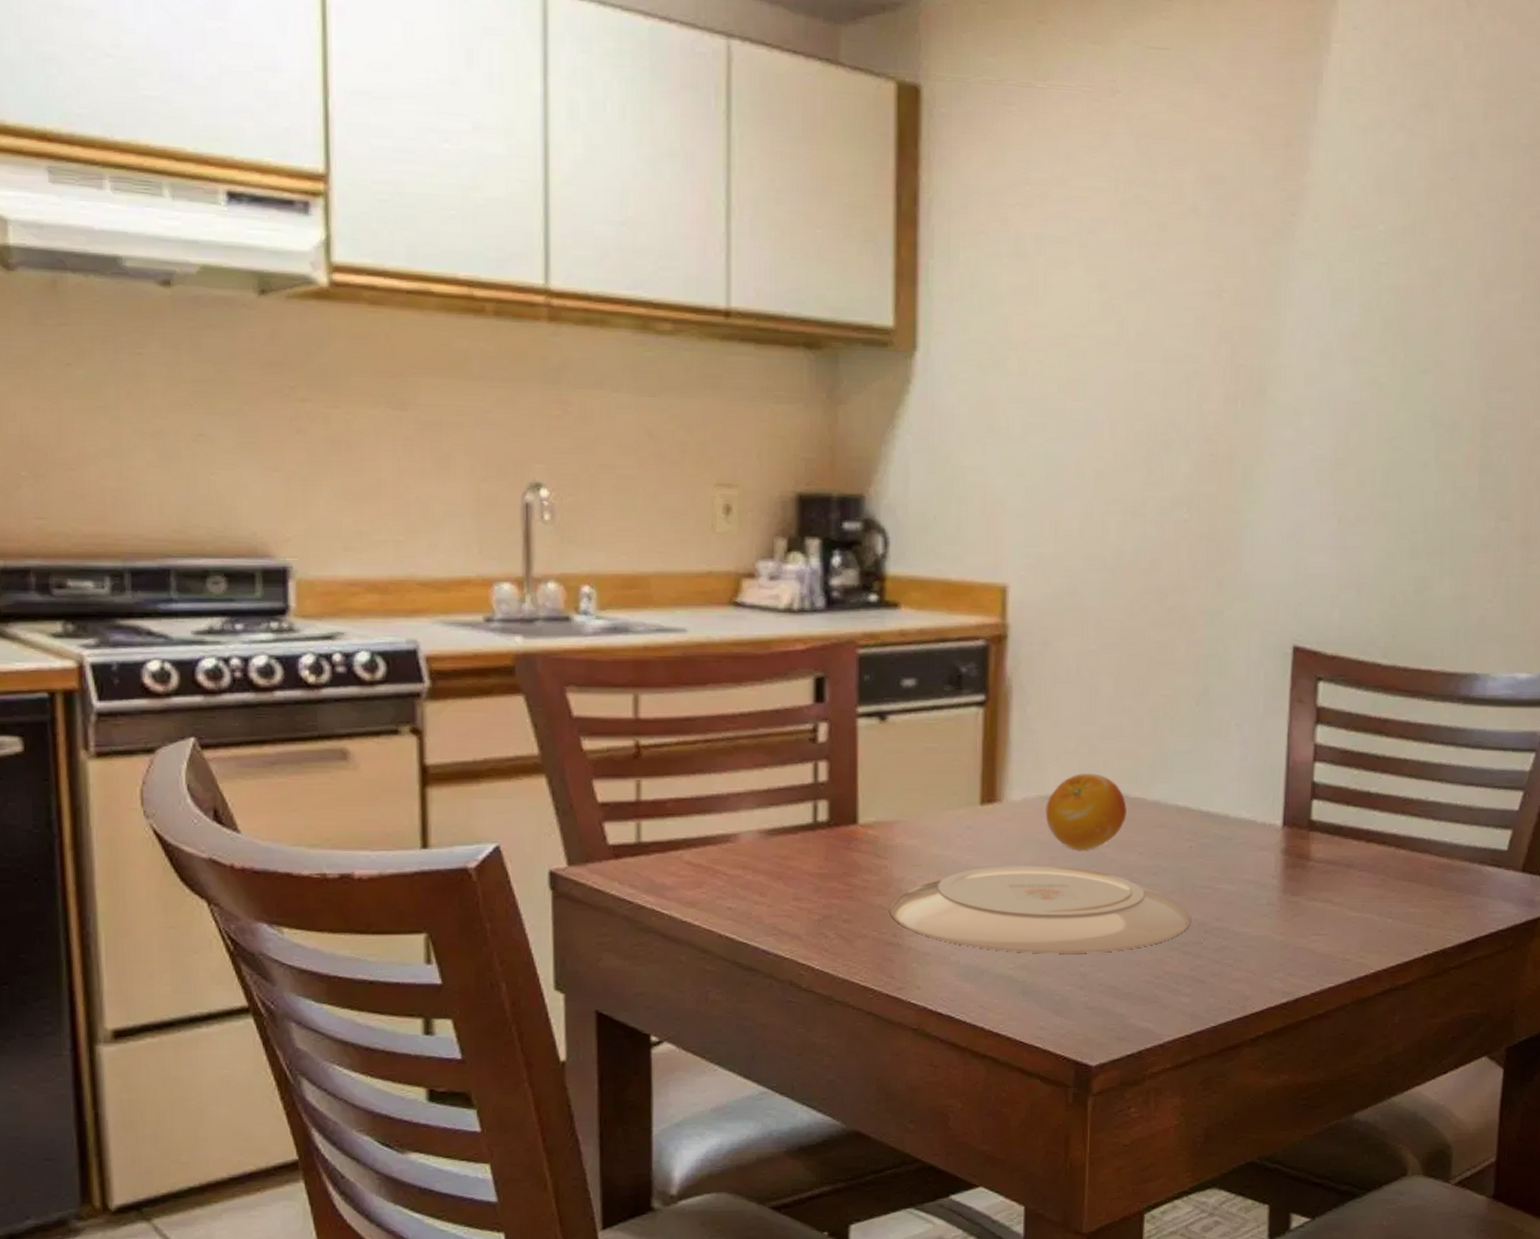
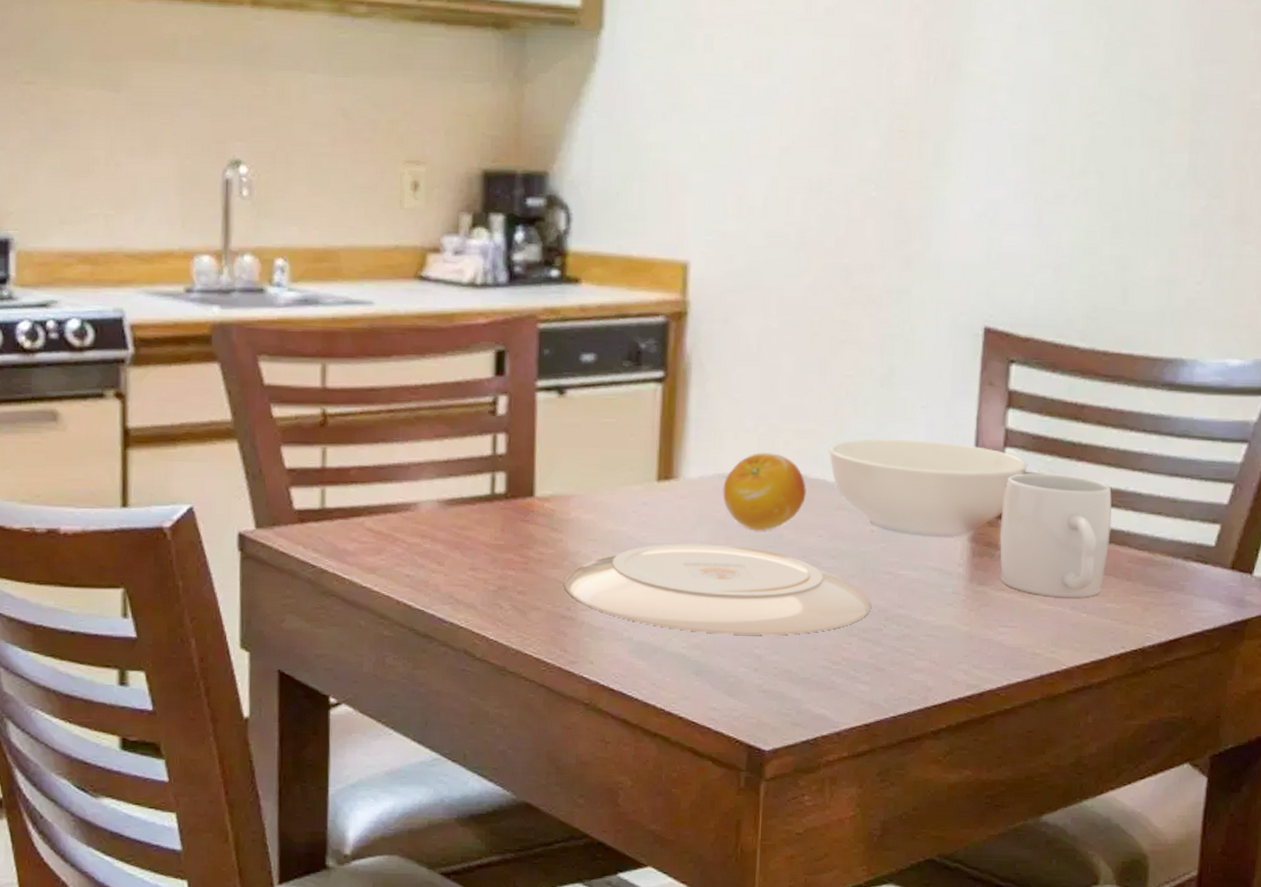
bowl: none [1147,756,1336,851] -> present [828,438,1028,537]
mug: none [1311,787,1414,905] -> present [999,473,1112,598]

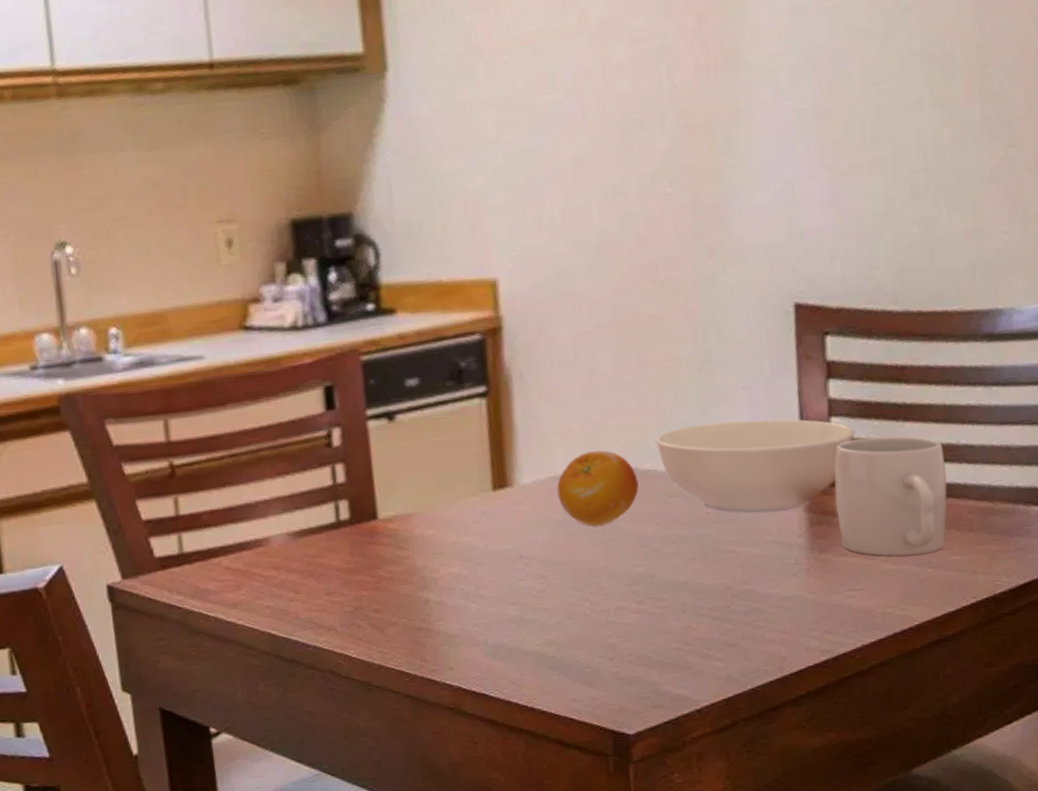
plate: present [564,543,871,636] -> none [416,543,716,629]

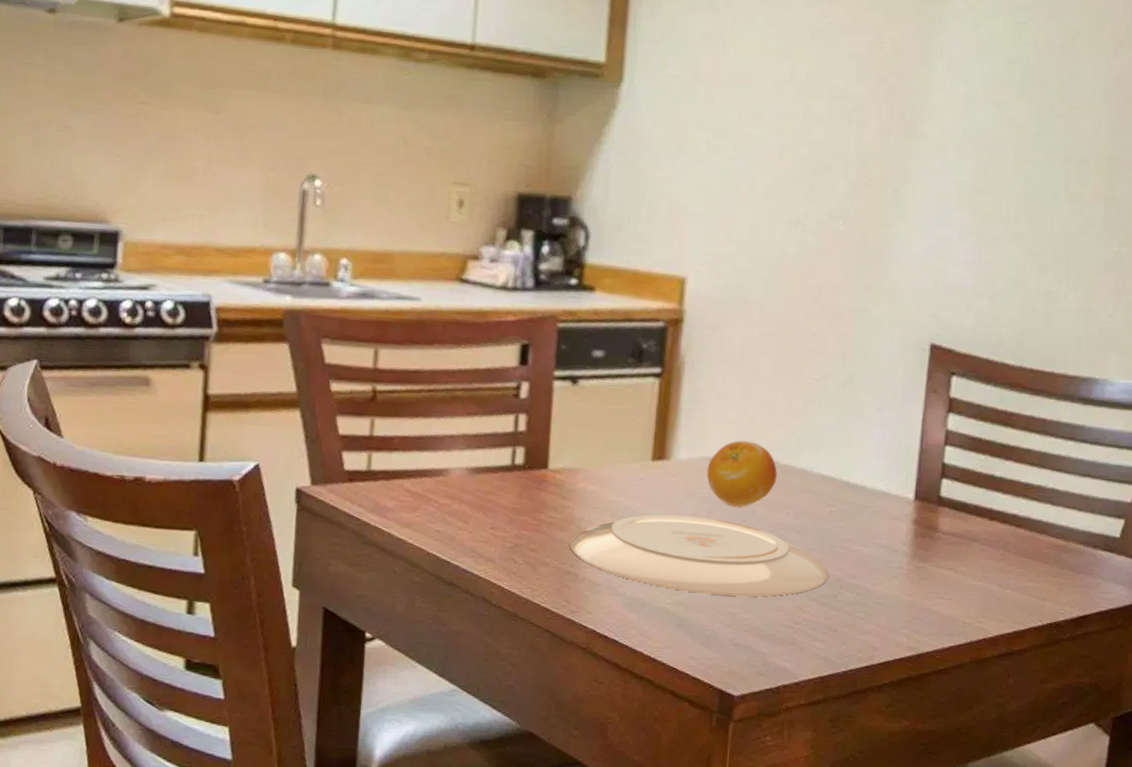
plate: none [416,543,716,629] -> present [569,514,829,597]
bowl: present [655,419,855,513] -> none [797,432,964,520]
mug: present [834,436,948,556] -> none [938,468,1034,577]

